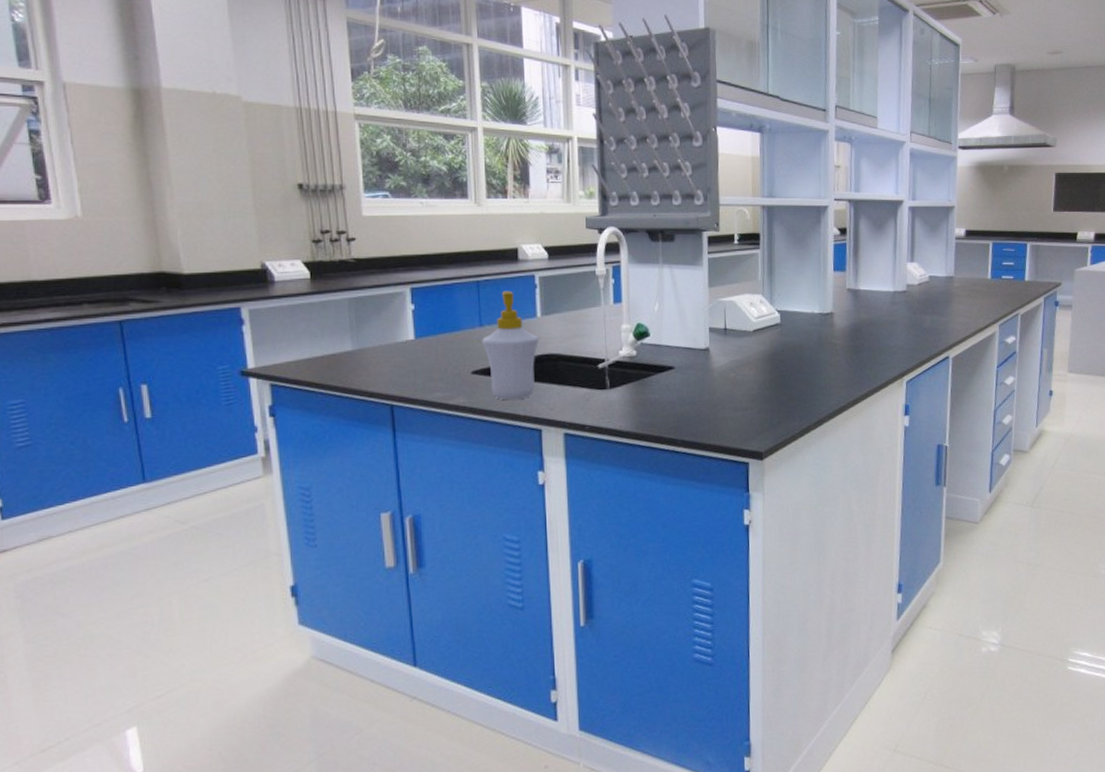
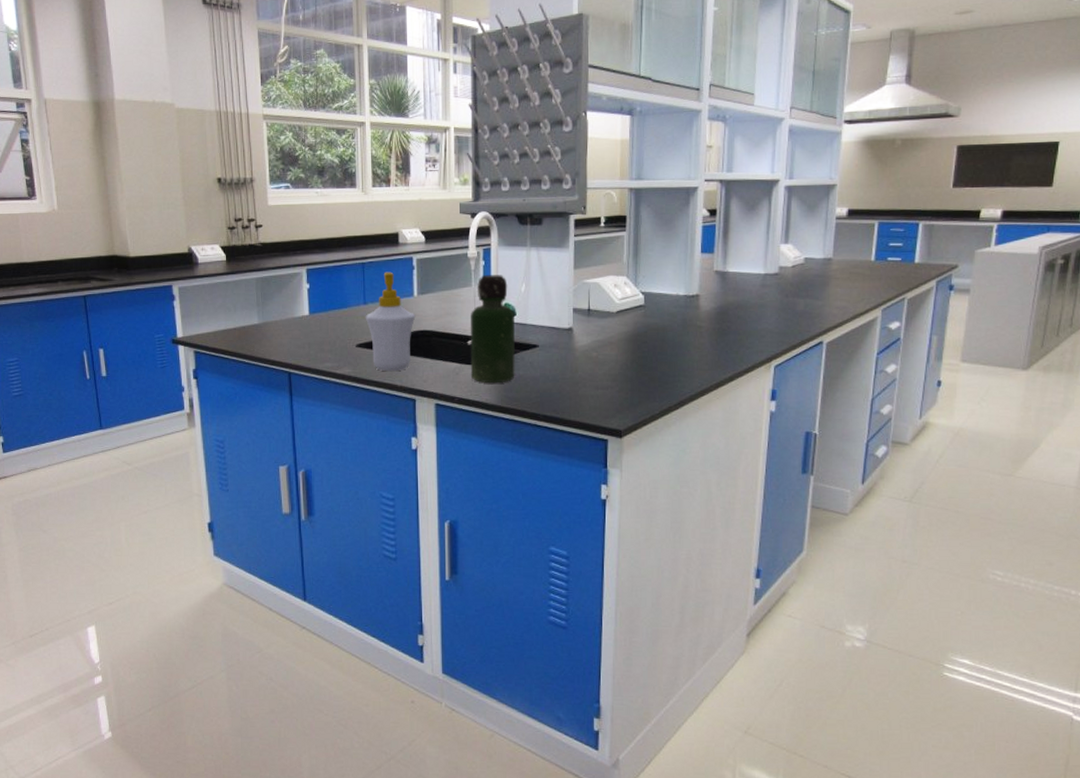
bottle: none [600,293,651,409] -> present [470,275,515,384]

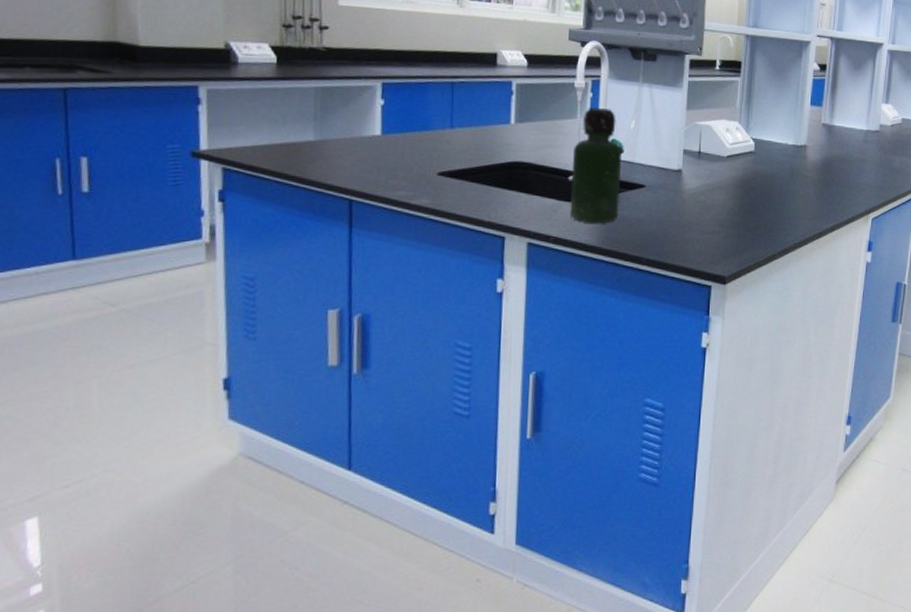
soap bottle: present [365,271,416,372] -> none [450,94,511,205]

